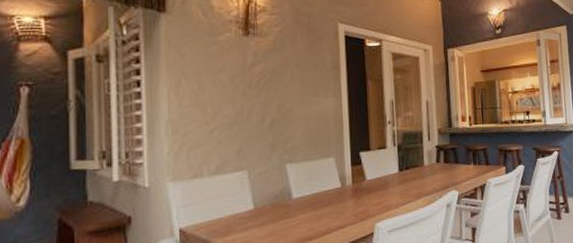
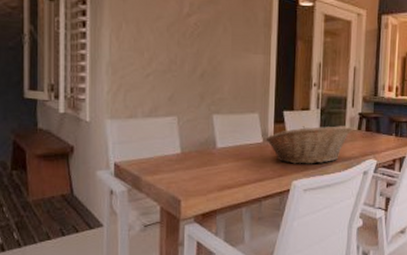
fruit basket: none [344,159,432,206] -> present [265,125,353,164]

